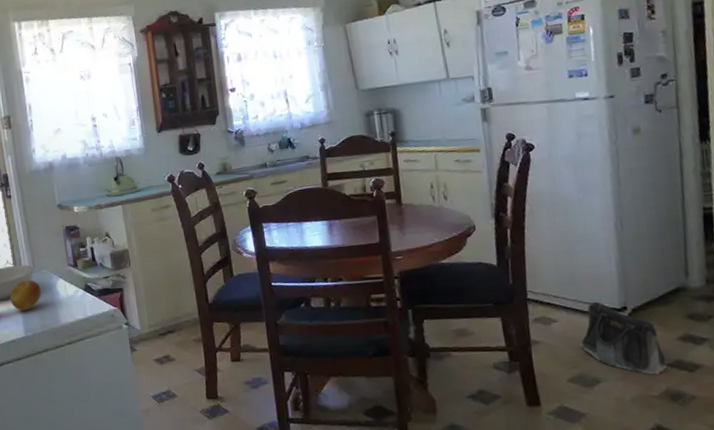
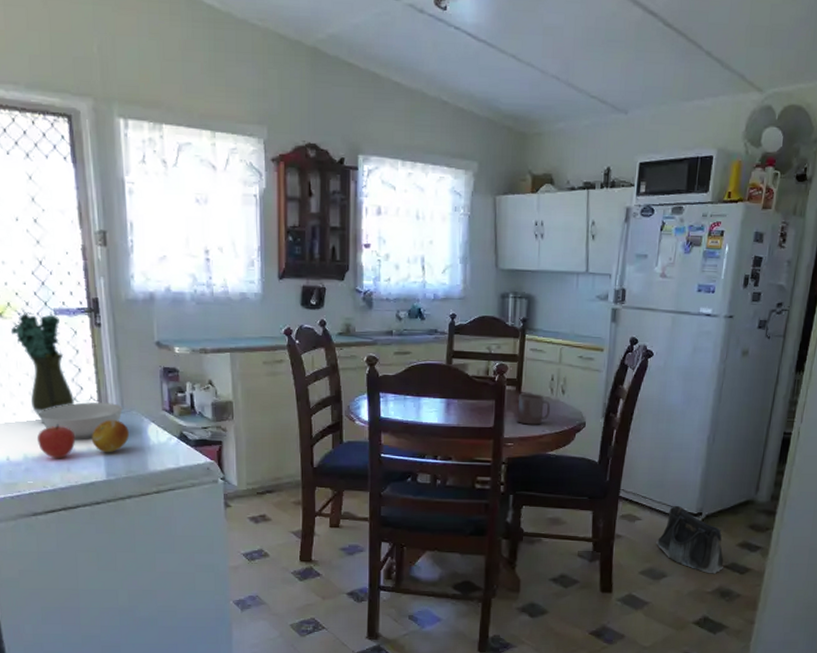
kettle: present [107,156,139,197] -> none [214,298,251,343]
mug: none [400,204,436,236] -> present [516,393,551,426]

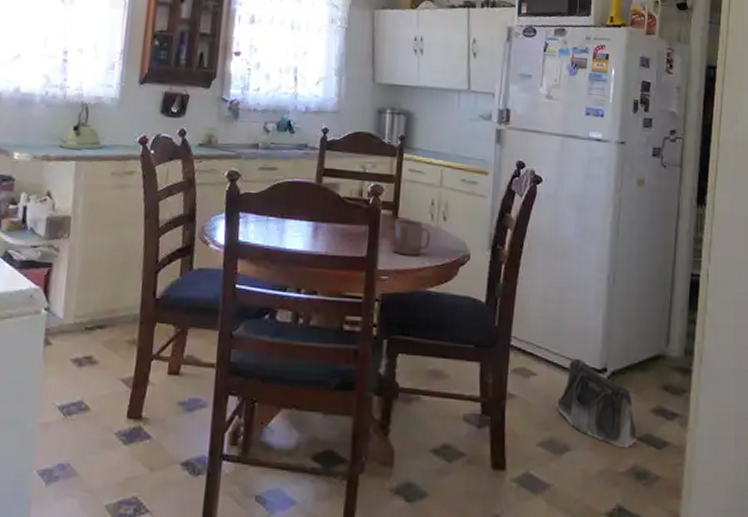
kettle: none [214,298,251,343] -> present [60,102,102,151]

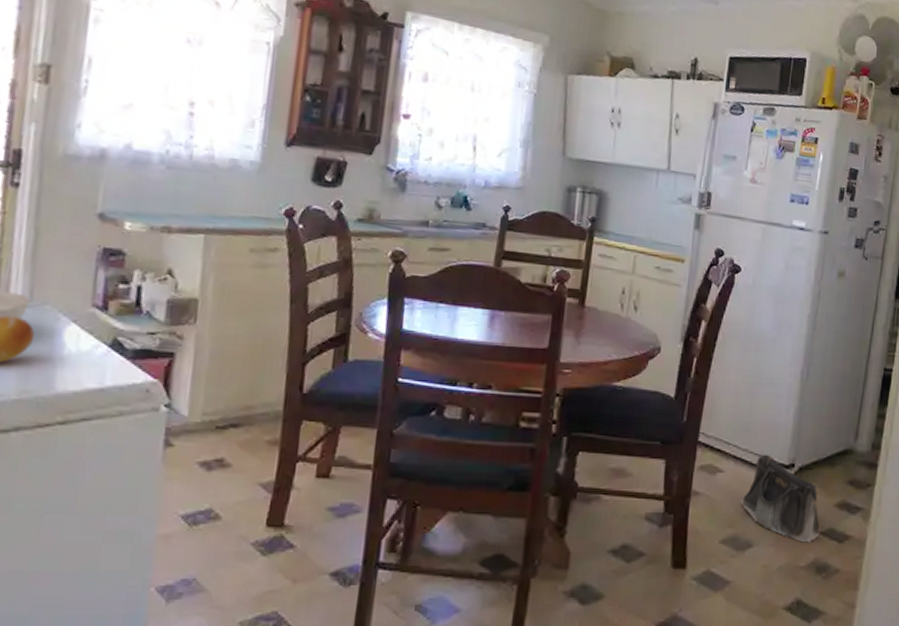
kettle: present [60,102,102,151] -> none [185,165,238,222]
mug: present [392,219,431,257] -> none [577,308,620,349]

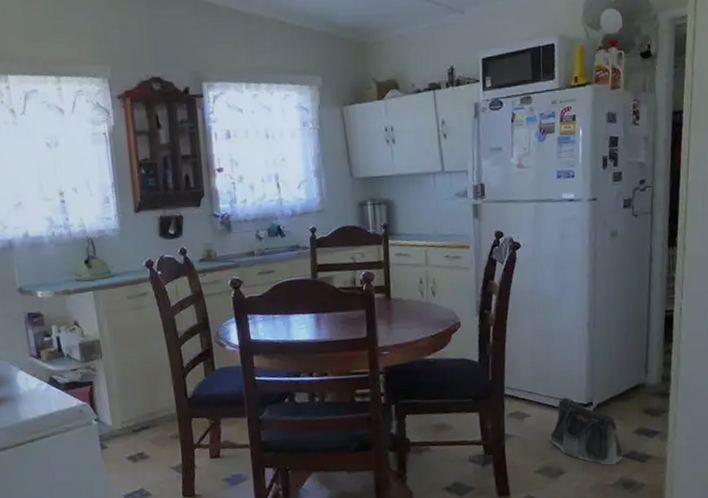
kettle: none [185,165,238,222] -> present [76,237,113,282]

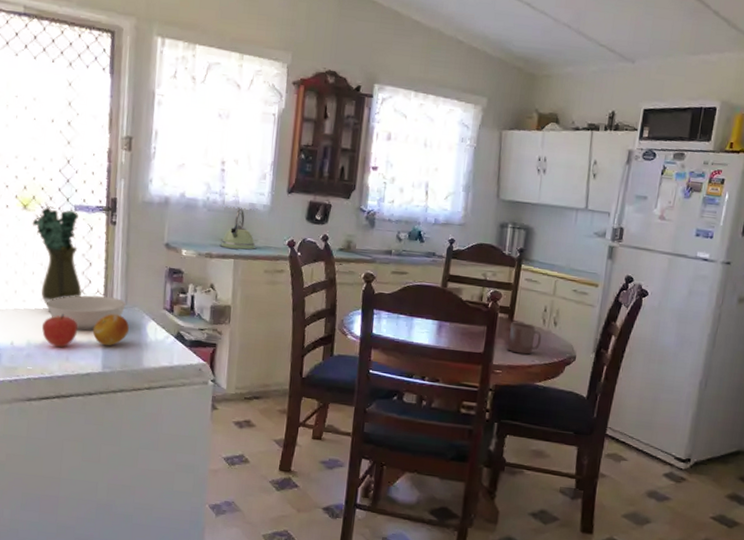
mug: none [388,299,423,332] -> present [506,322,542,355]
saddlebag: present [548,397,624,466] -> none [640,448,712,525]

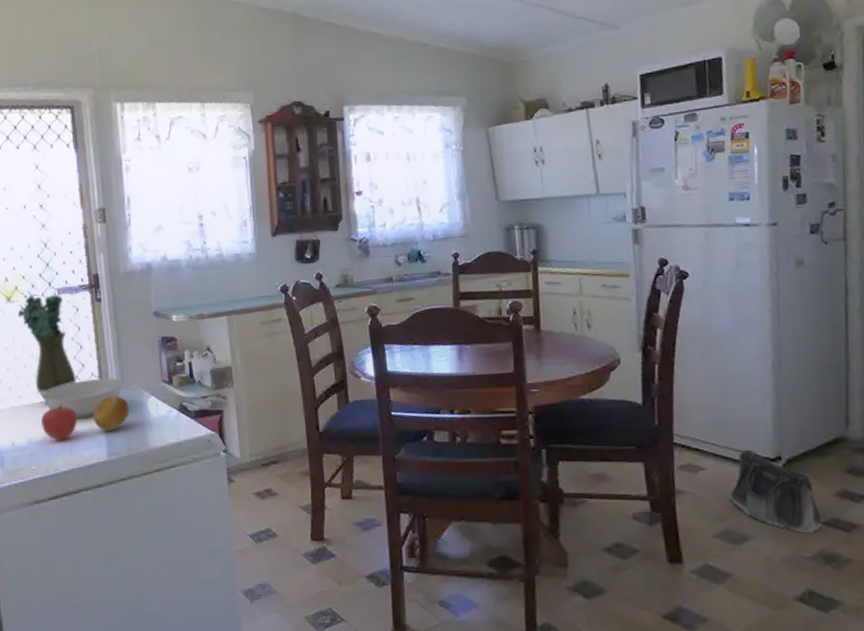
kettle: present [220,208,256,250] -> none [211,260,248,306]
mug: present [506,322,542,355] -> none [538,331,577,368]
saddlebag: none [640,448,712,525] -> present [728,449,823,534]

